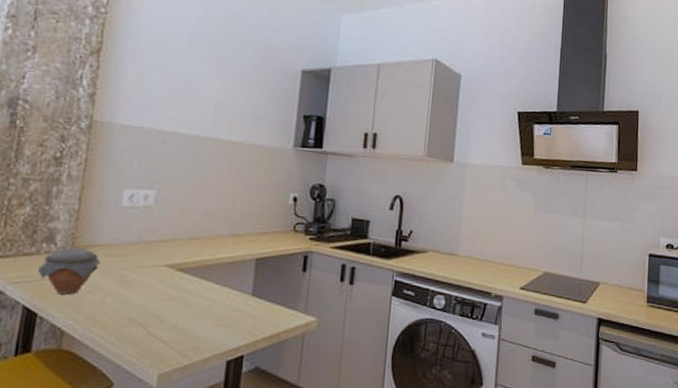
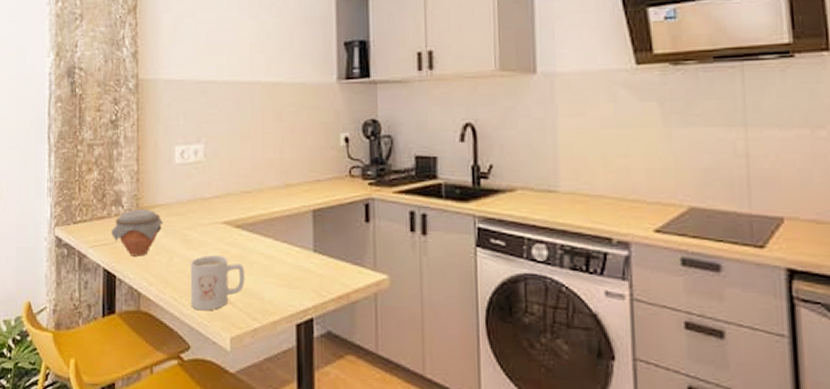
mug: none [119,296,182,349] -> present [190,255,245,311]

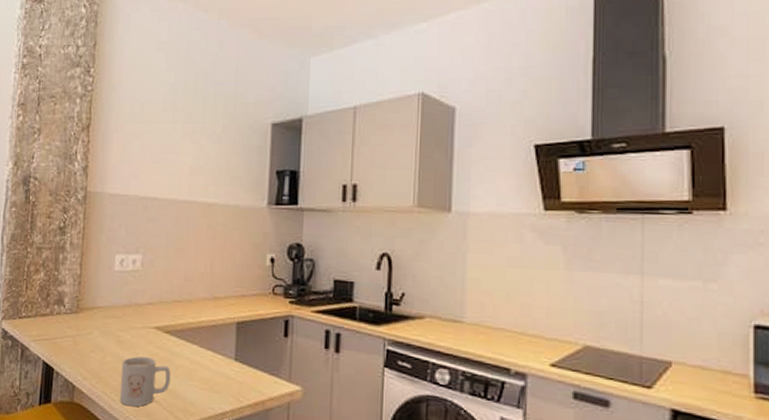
jar: present [111,208,163,256] -> none [52,309,100,353]

